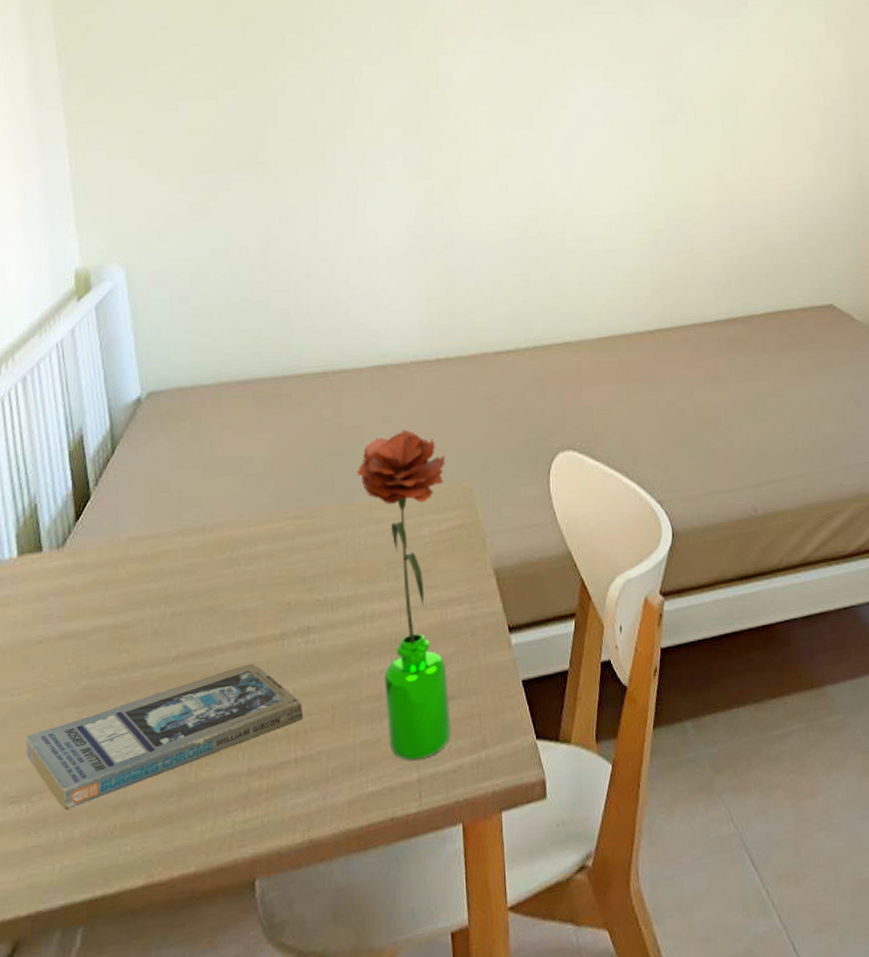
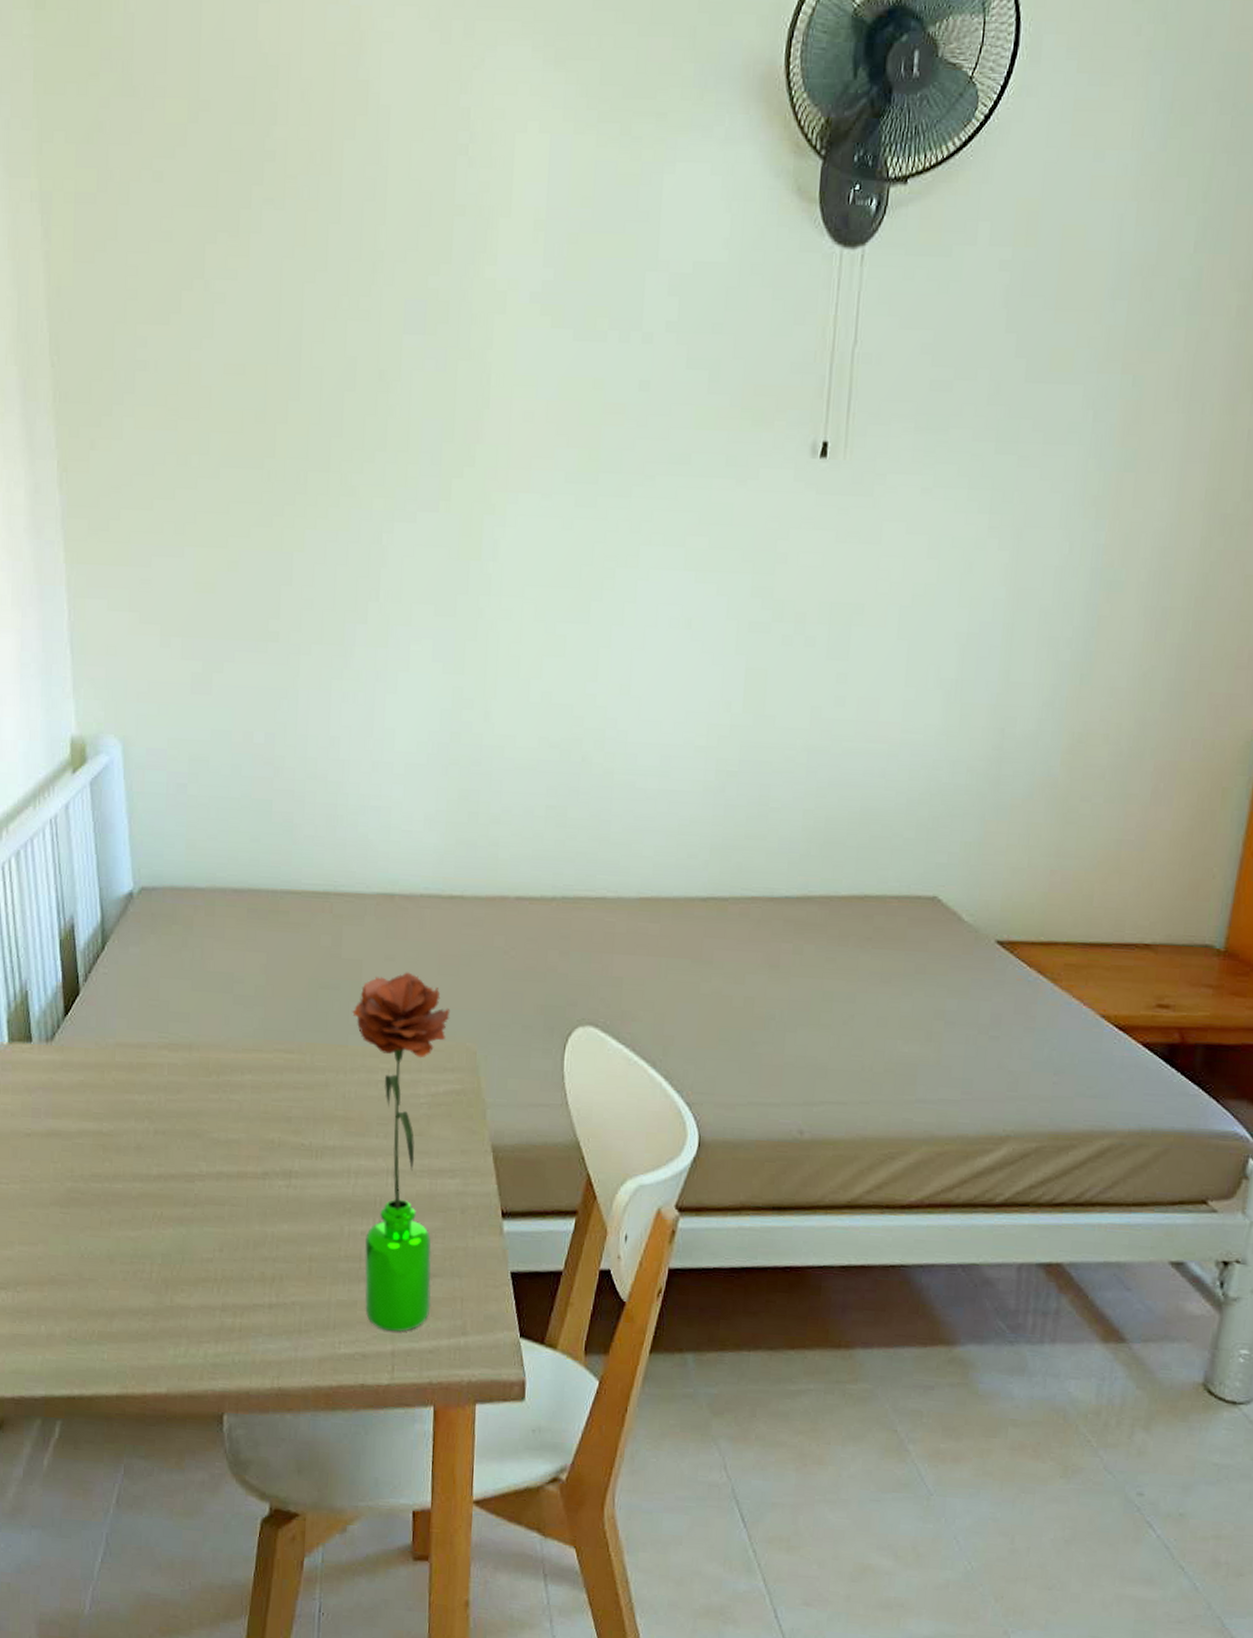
book: present [26,663,304,811] -> none [13,1197,281,1307]

